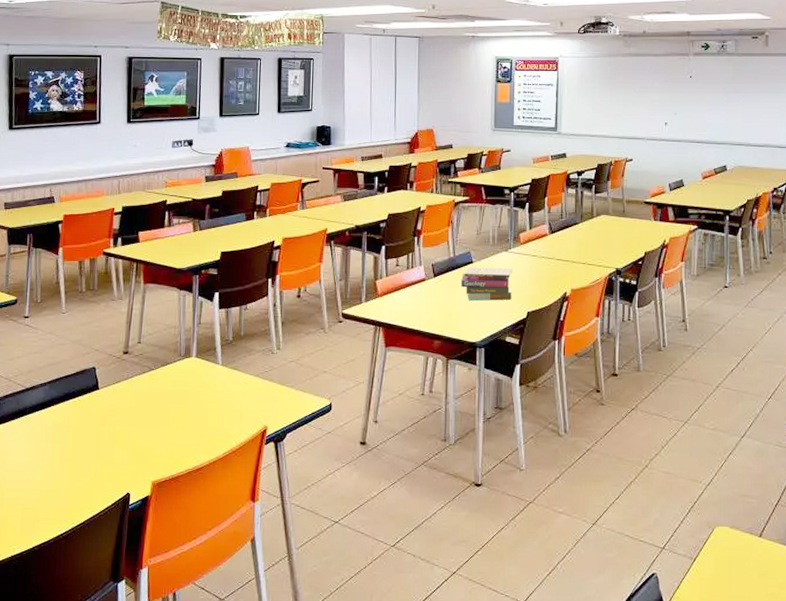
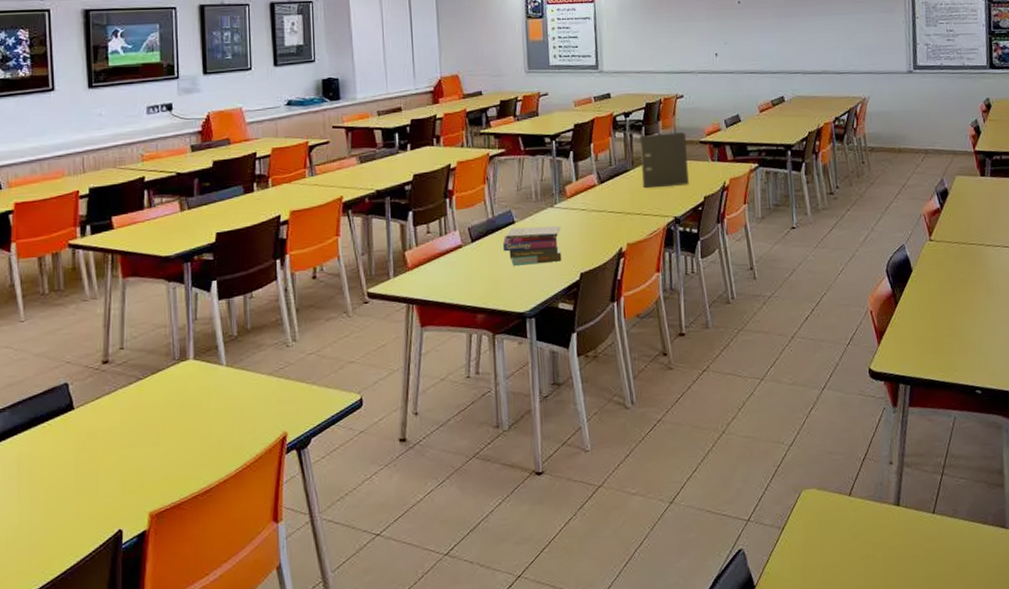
binder: none [590,192,633,241] -> present [640,132,689,189]

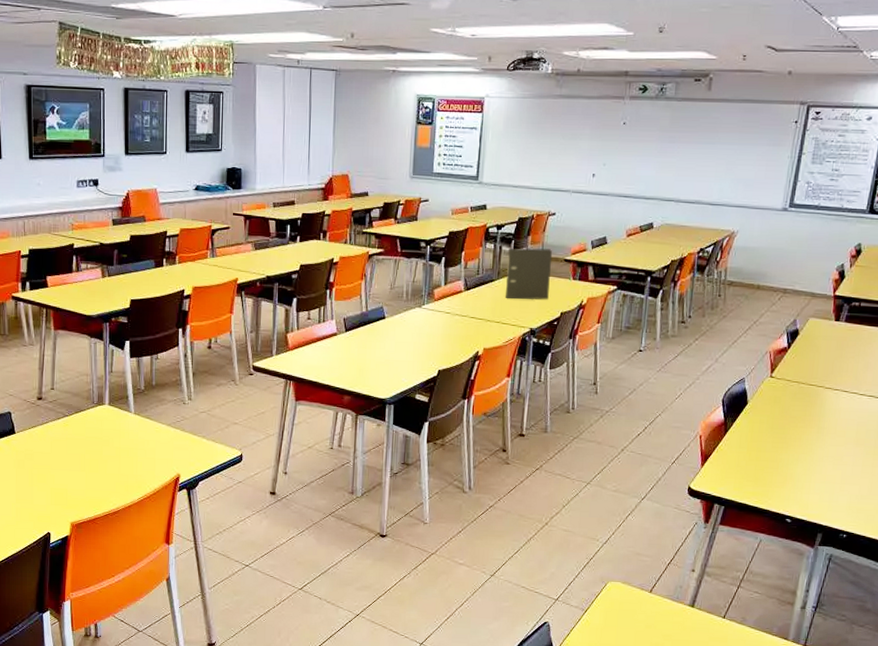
books: present [503,225,562,266] -> none [373,323,426,358]

